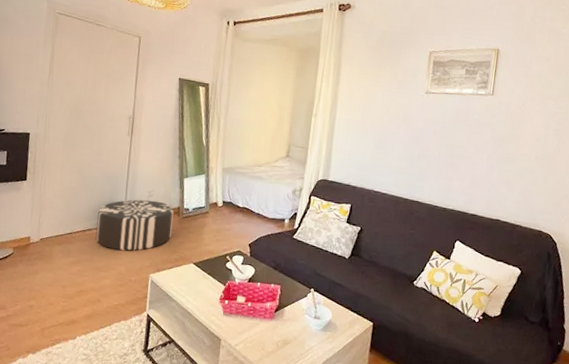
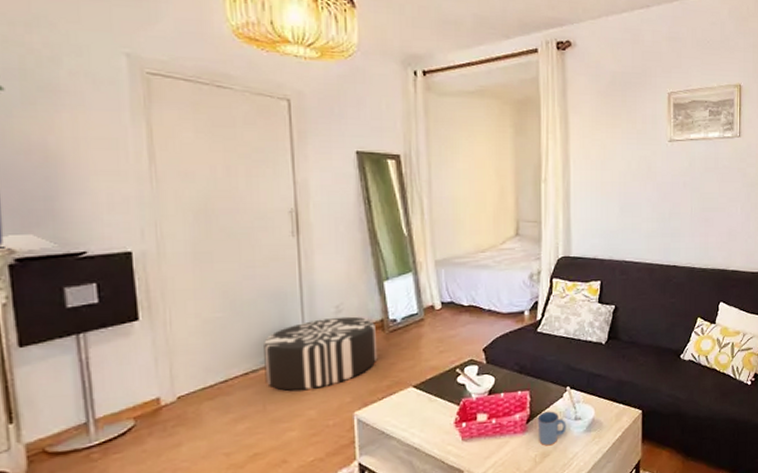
mug: none [283,305,307,336] -> present [537,411,567,446]

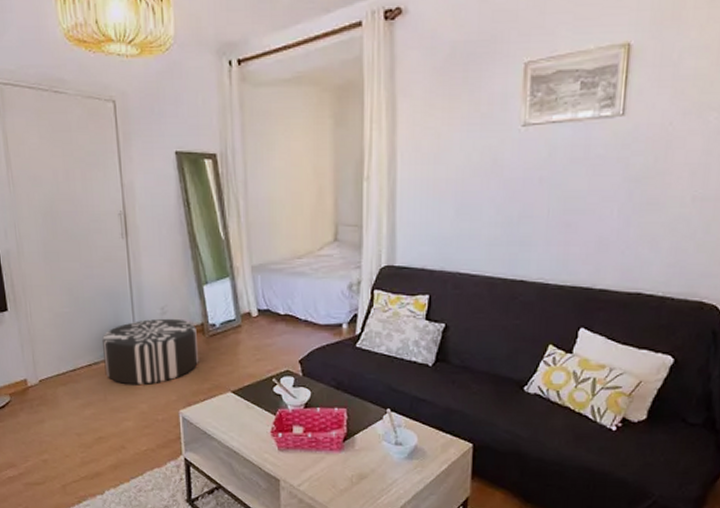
mug: present [537,411,567,446] -> none [354,432,386,468]

